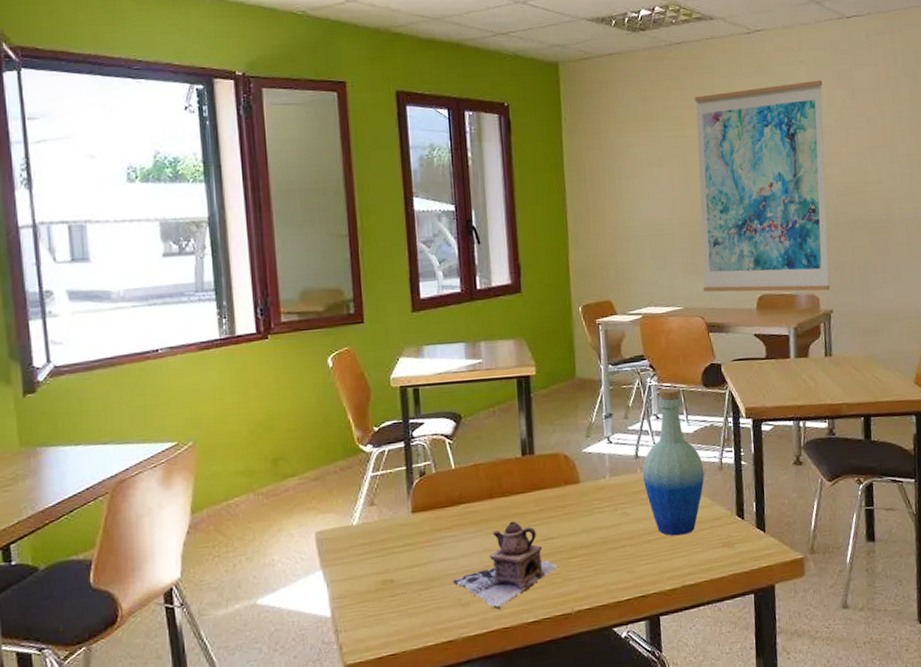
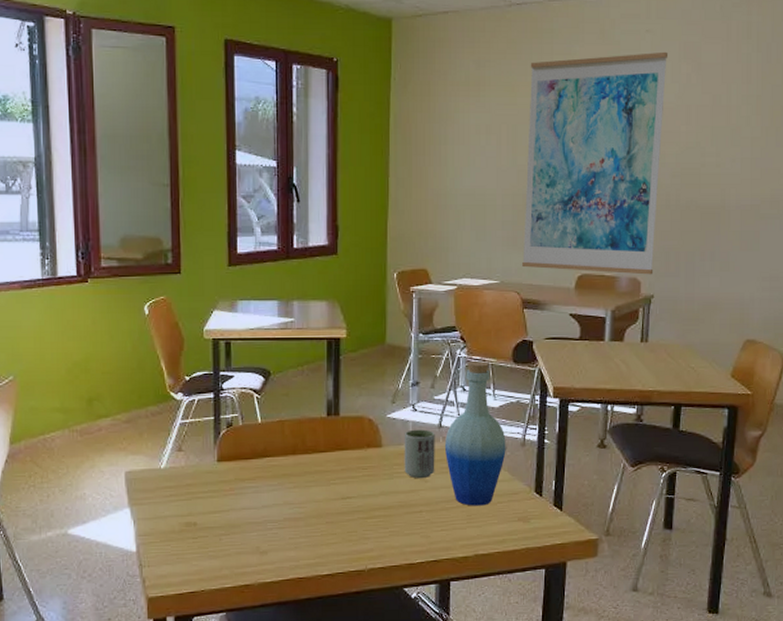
teapot: present [453,521,558,609] -> none [253,478,355,560]
cup: none [601,461,635,513] -> present [404,429,435,479]

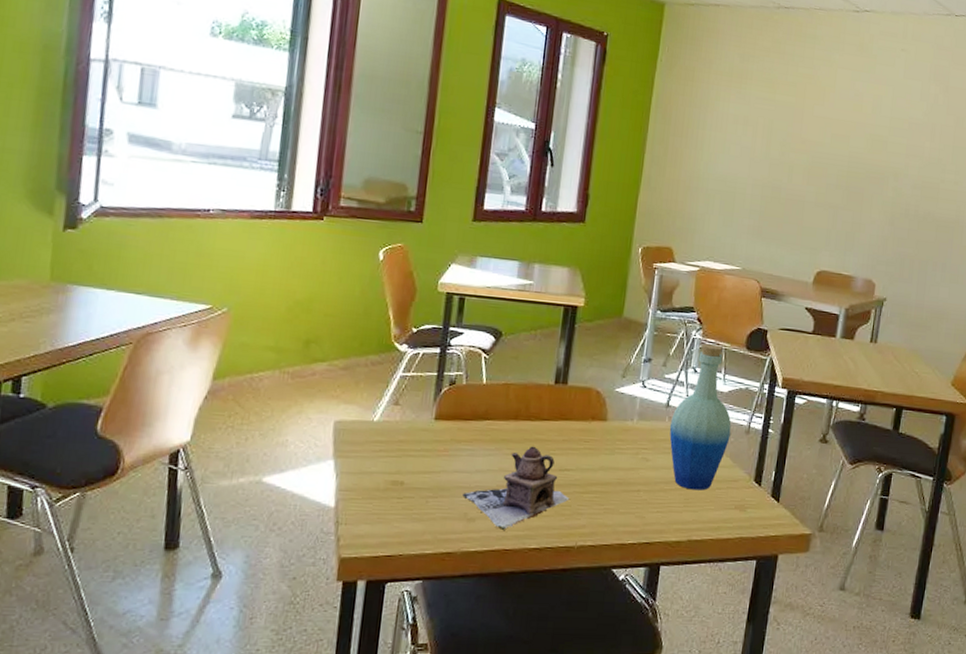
teapot: none [253,478,355,560] -> present [462,446,570,530]
cup: present [404,429,435,479] -> none [626,406,662,457]
wall art: present [521,51,669,275] -> none [764,63,920,279]

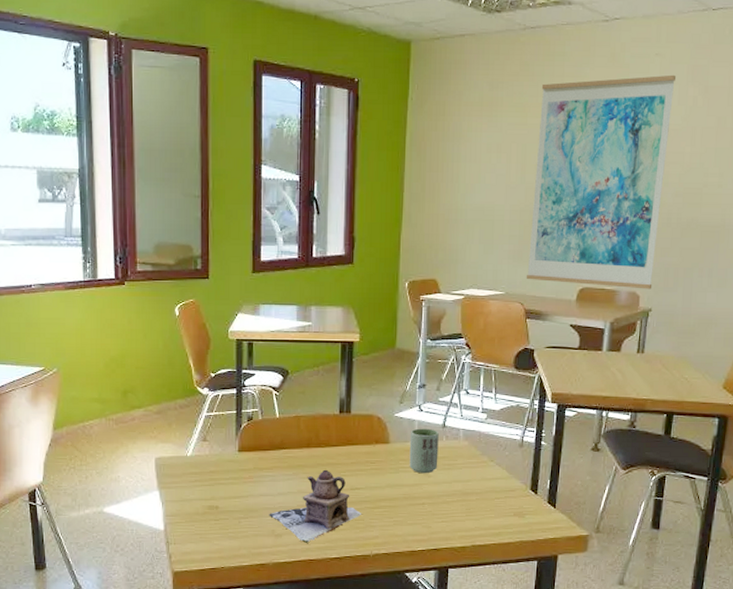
cup: none [626,406,662,457] -> present [409,428,439,474]
bottle: present [669,344,732,490] -> none [447,367,505,501]
wall art: none [764,63,920,279] -> present [526,74,677,289]

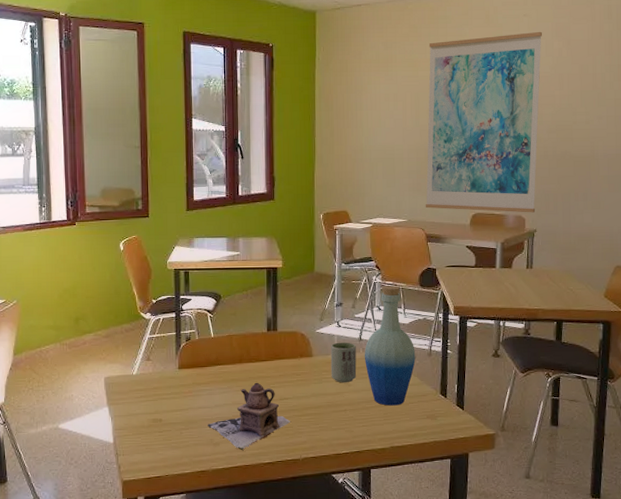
bottle: none [447,367,505,501] -> present [364,286,416,406]

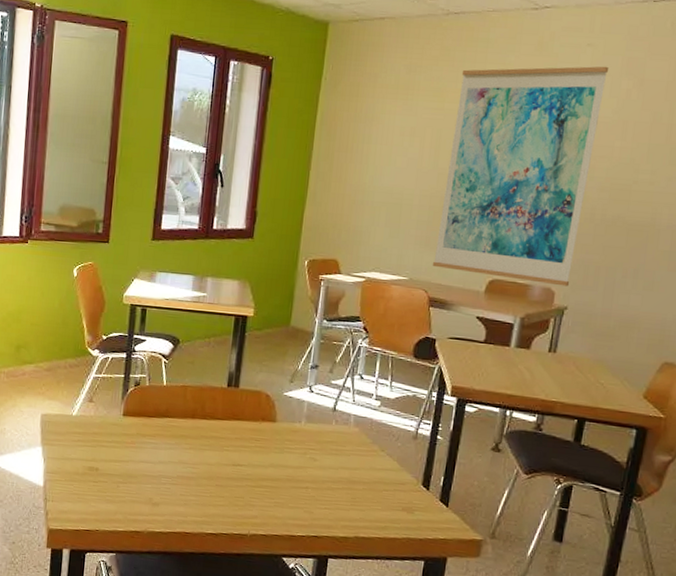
teapot: present [207,382,291,450] -> none [148,442,242,515]
cup: present [330,342,357,383] -> none [295,409,329,457]
bottle: present [364,286,416,406] -> none [336,352,399,491]

